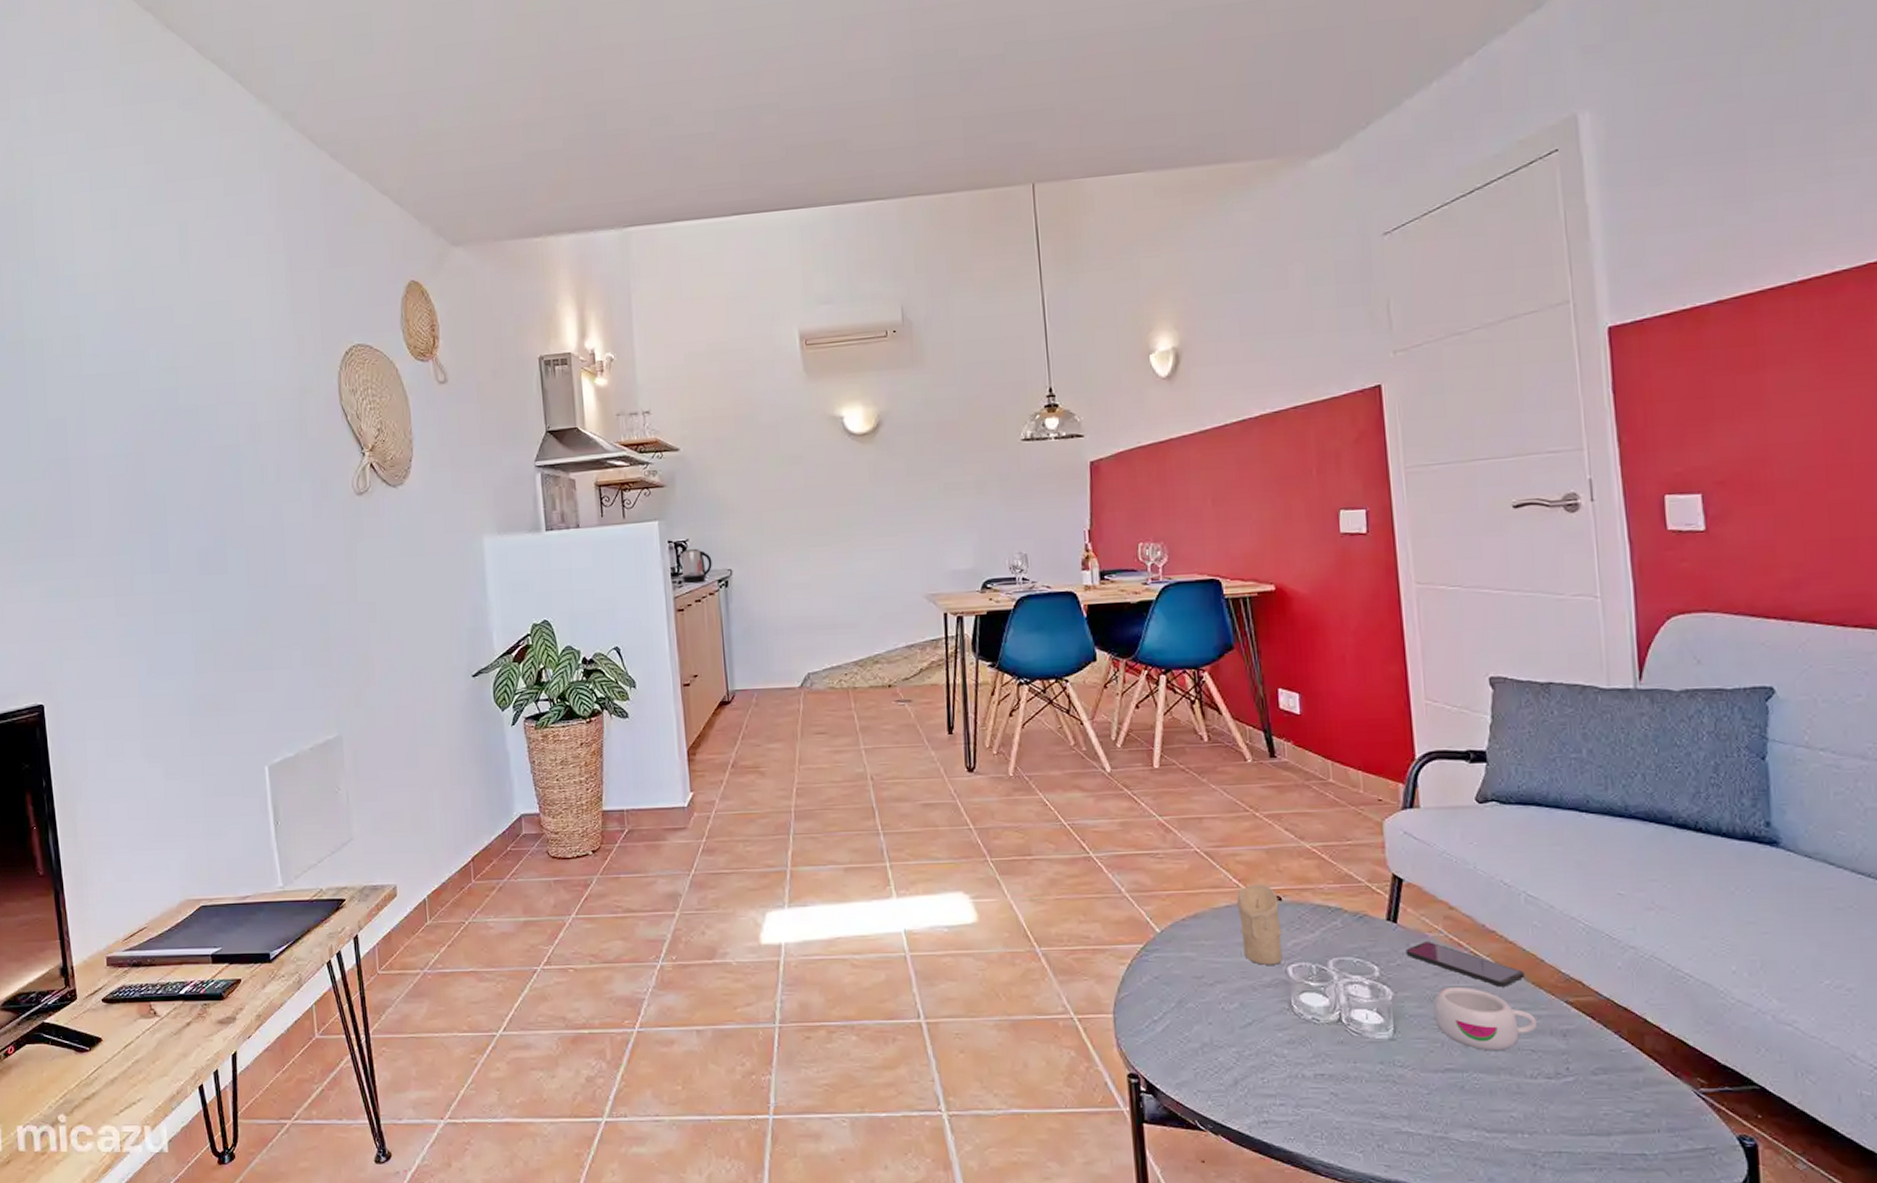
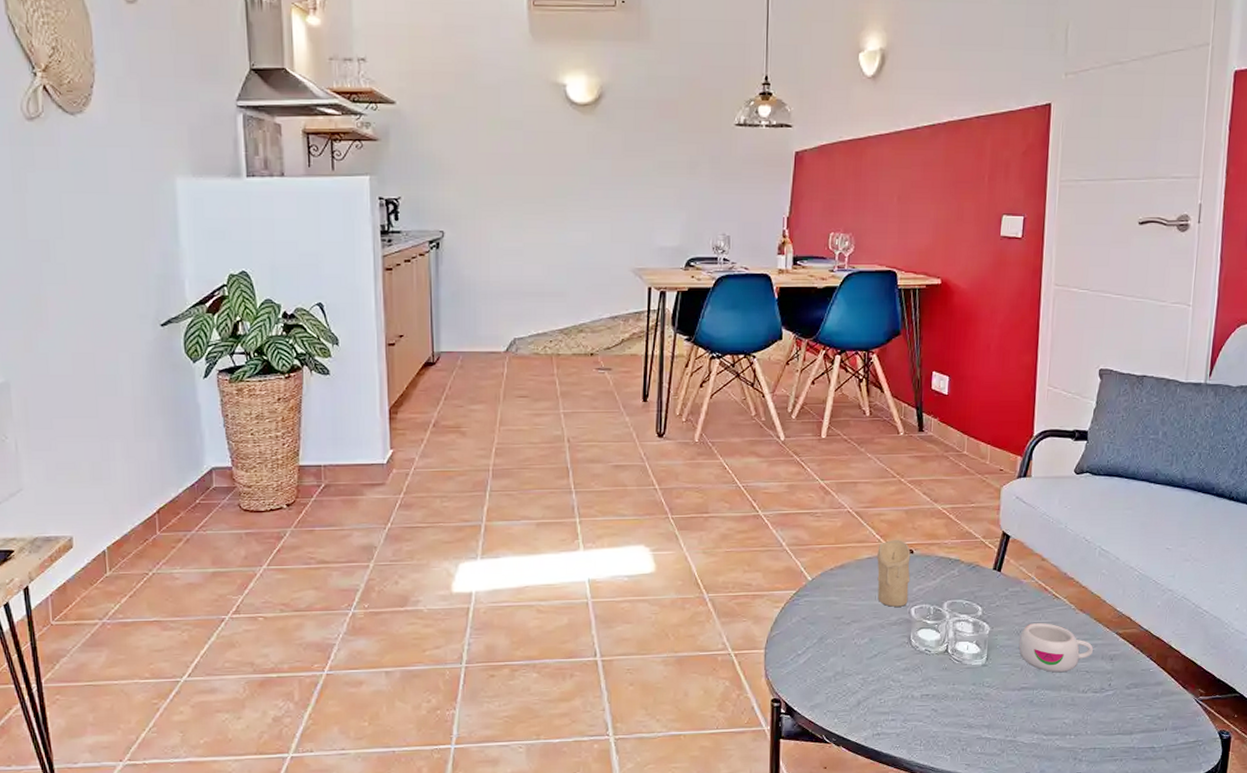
kettle: present [679,548,712,584] -> none [390,207,424,243]
smartphone: present [1406,942,1525,987] -> none [1004,587,1090,622]

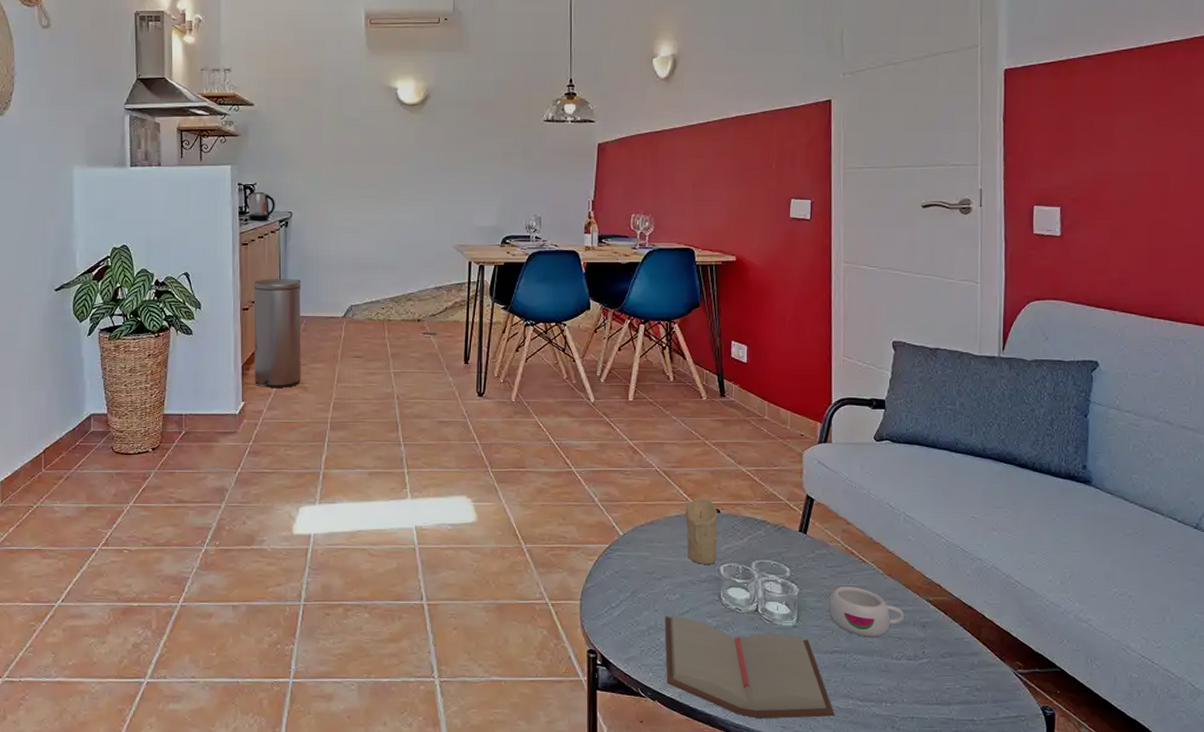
kettle: none [390,207,424,243] -> present [247,191,275,222]
pedal bin: none [400,308,458,433] -> present [253,278,301,388]
paperback book: none [851,660,1019,758] -> present [664,615,835,719]

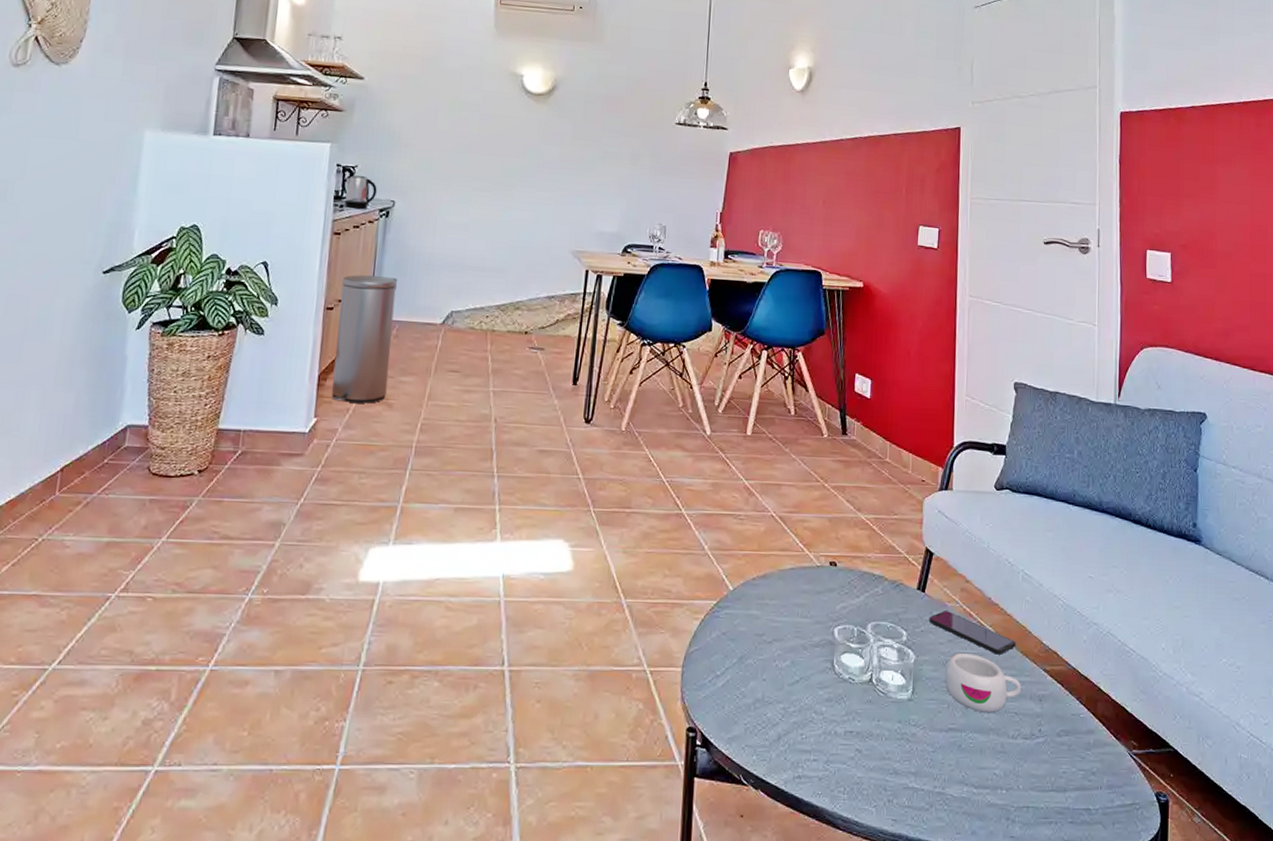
paperback book: present [664,615,835,719] -> none [771,686,948,811]
candle: present [685,499,718,564] -> none [800,550,834,626]
smartphone: none [811,550,899,587] -> present [929,611,1016,655]

